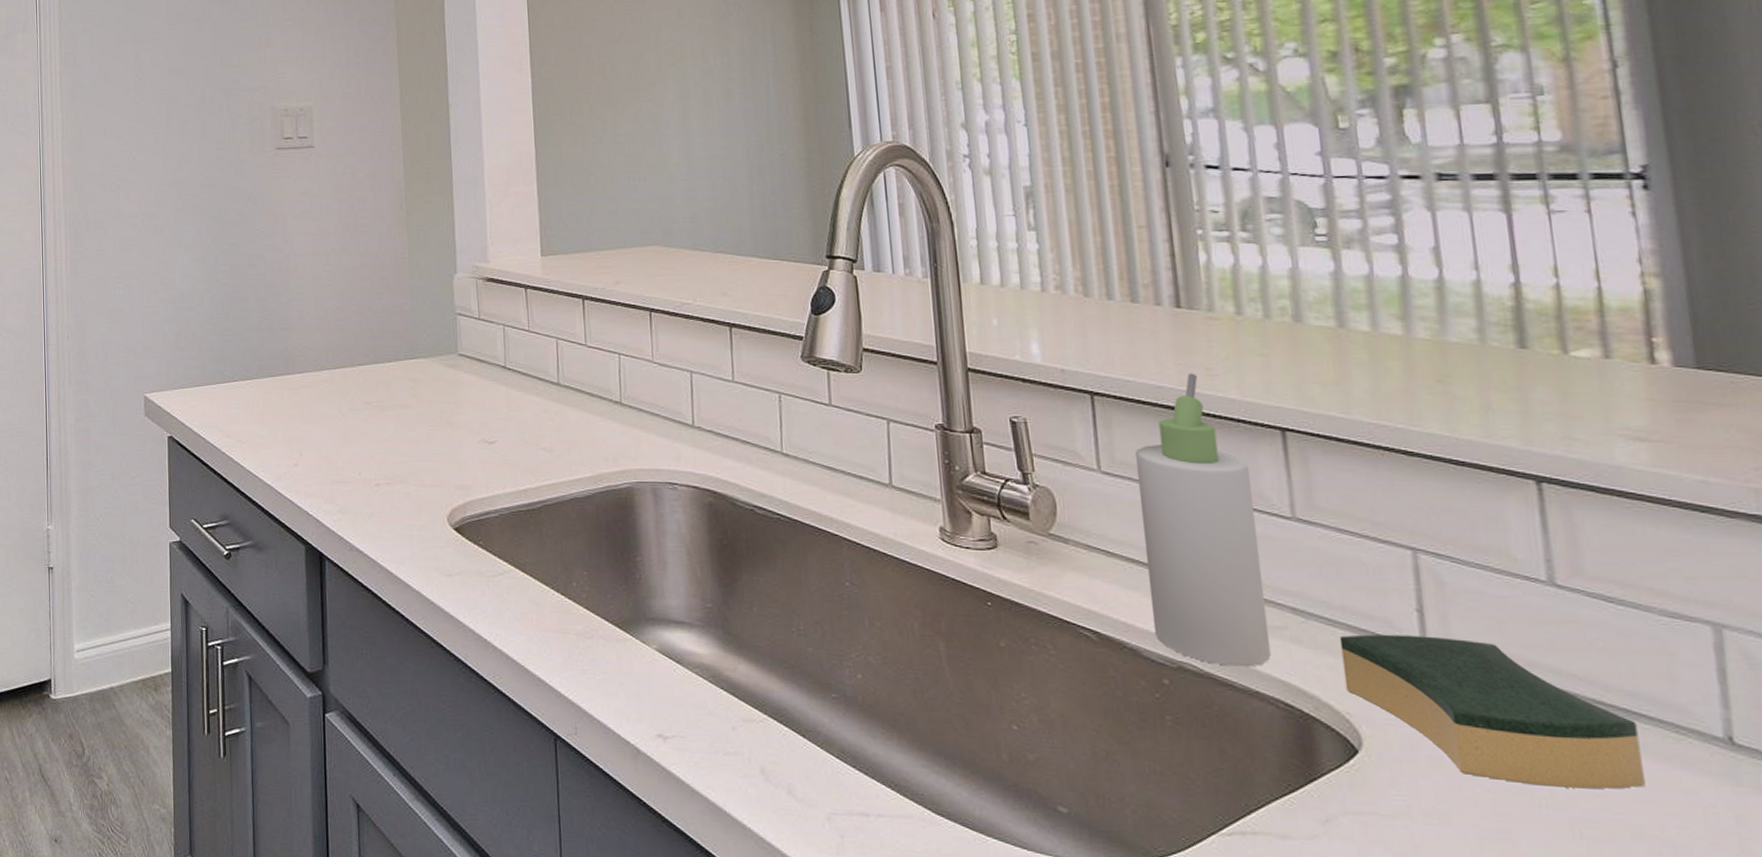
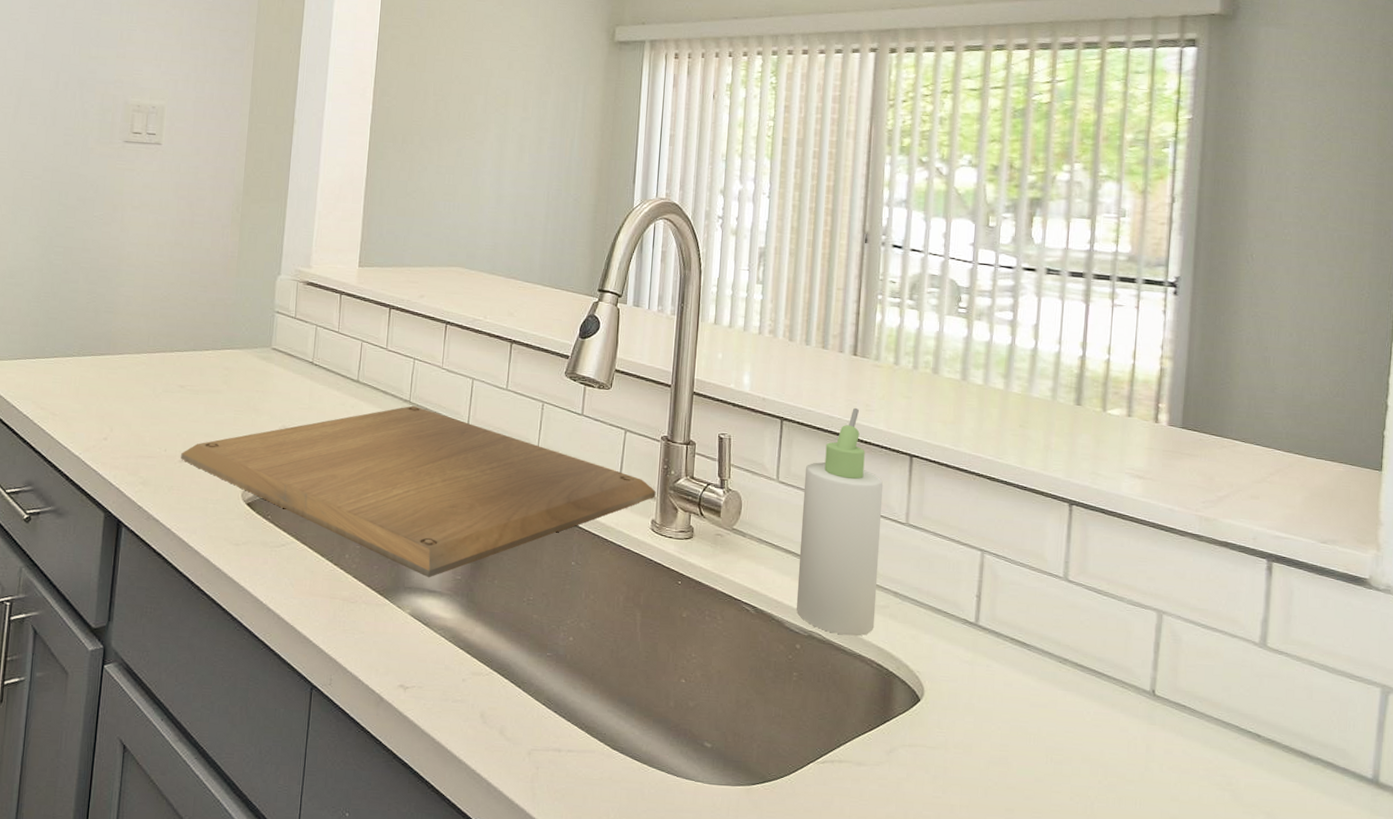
chopping board: none [377,407,940,607] -> present [181,405,656,578]
sponge: present [1339,634,1646,789] -> none [920,613,1100,727]

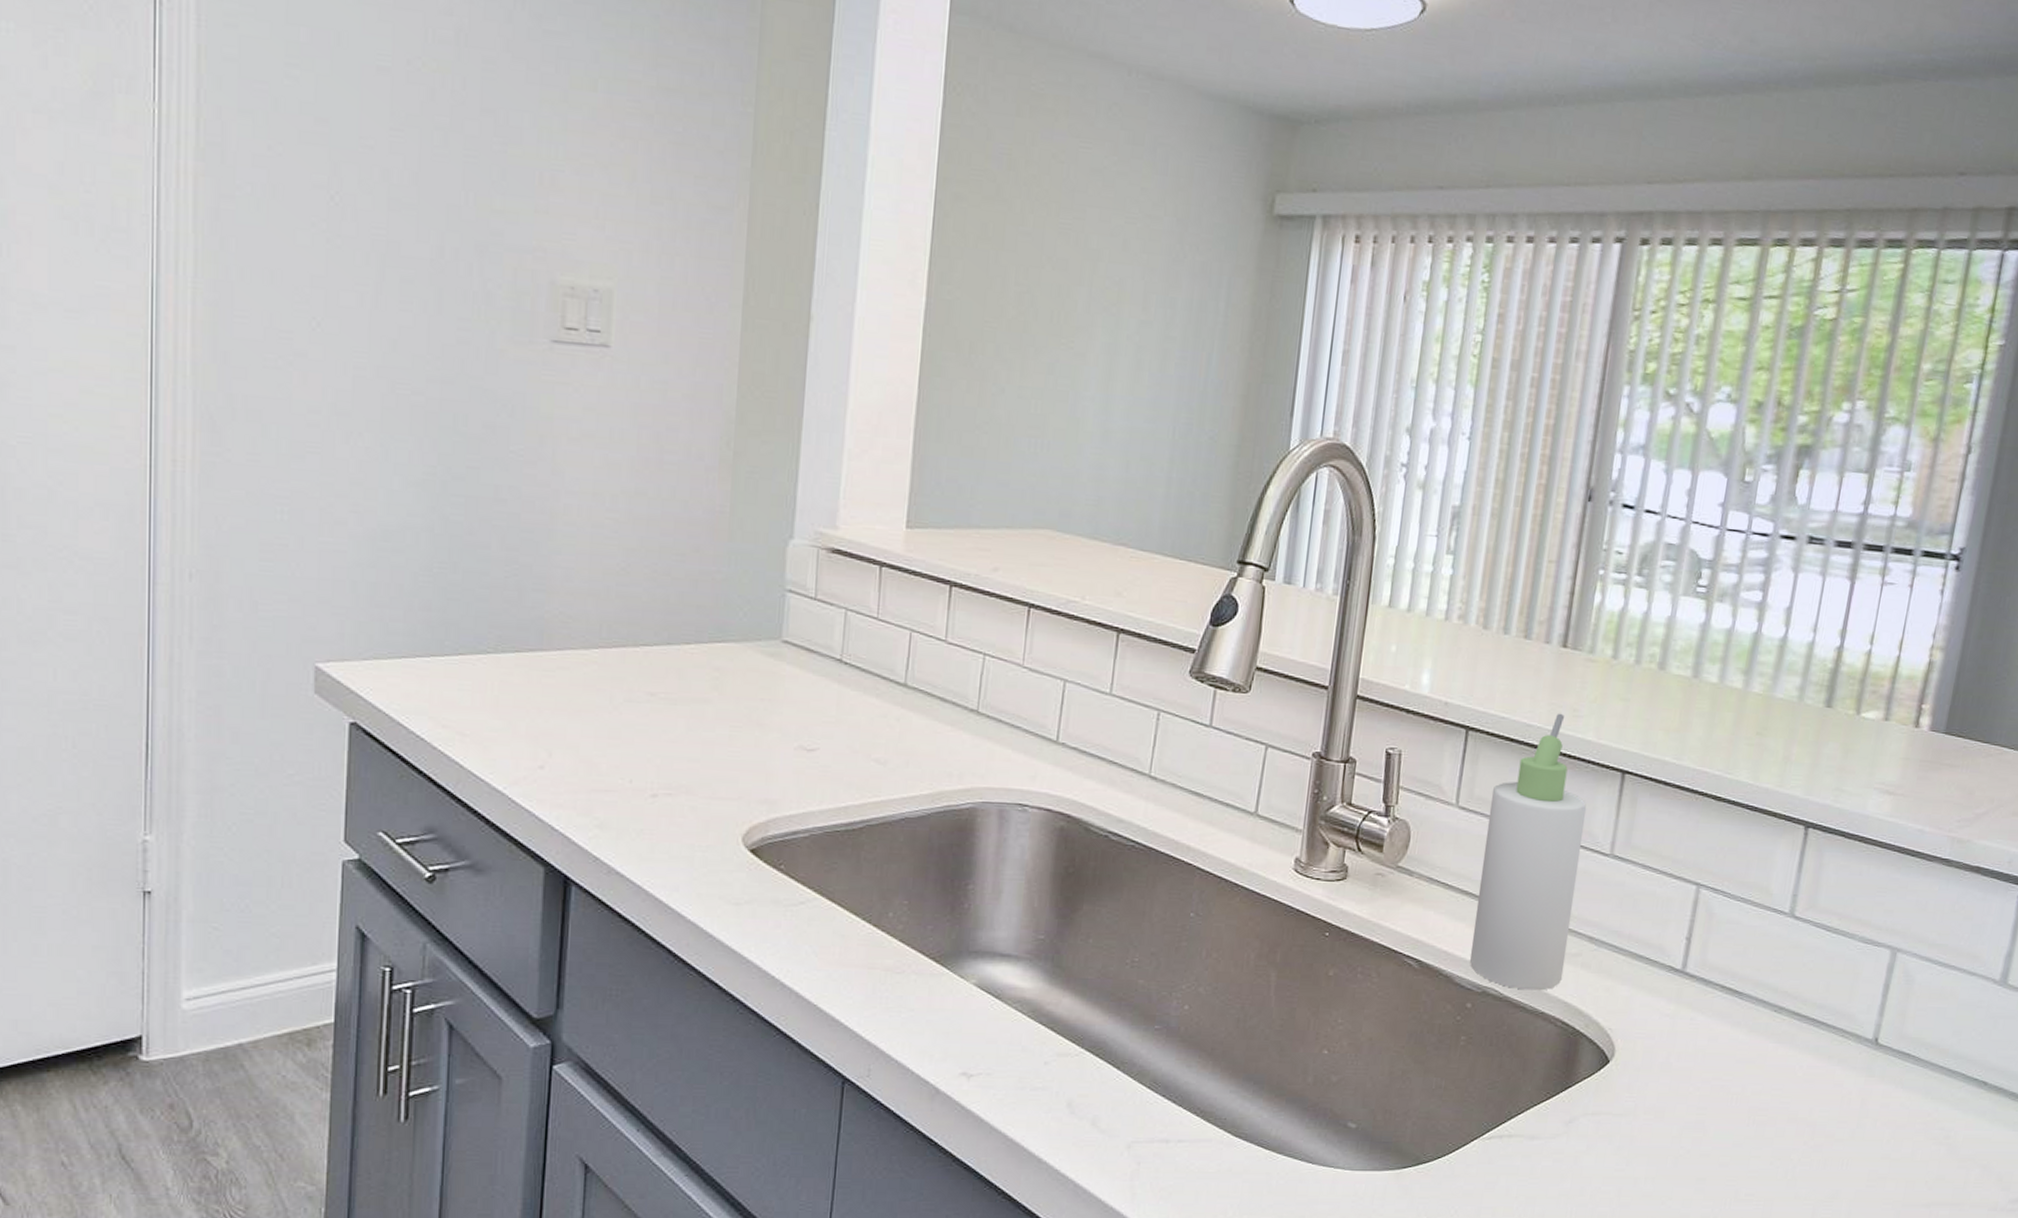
chopping board: present [181,405,656,578] -> none [653,716,1303,939]

